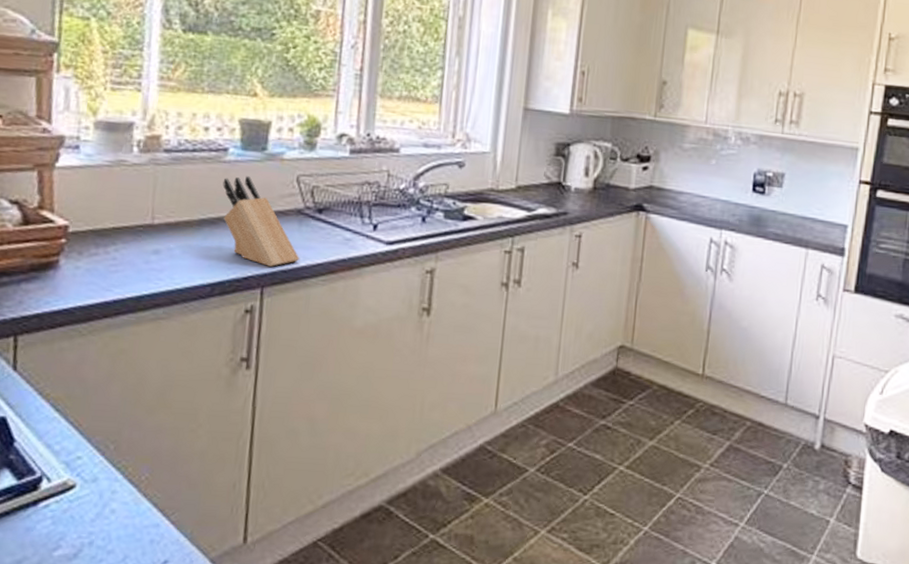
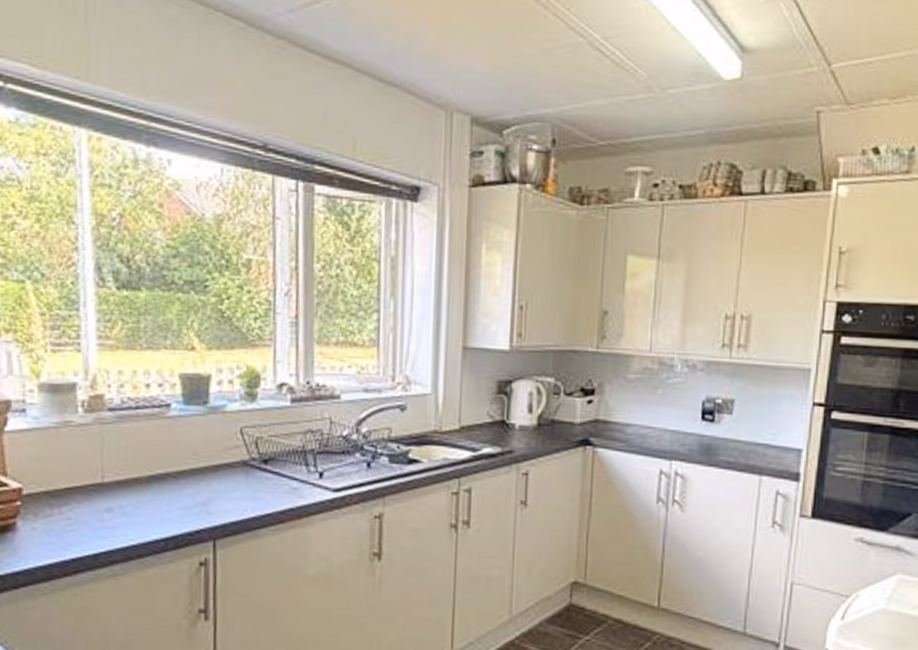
knife block: present [222,176,300,267] -> none [168,430,249,519]

